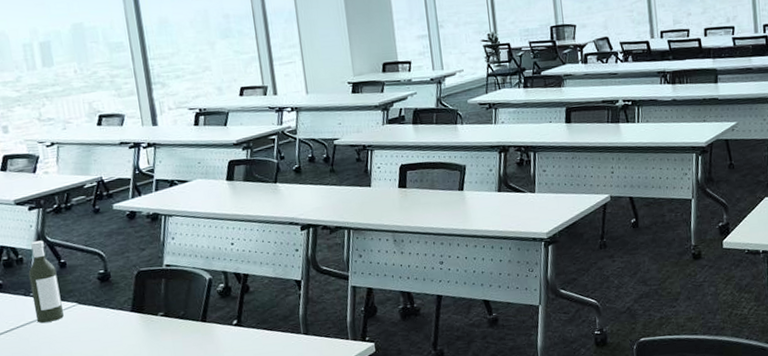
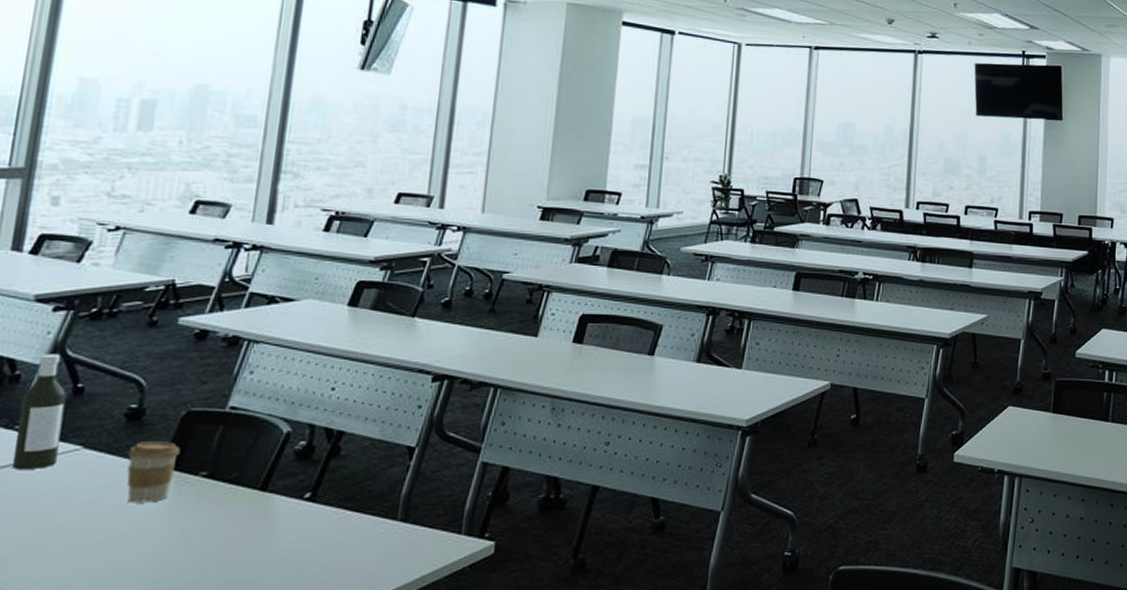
coffee cup: none [107,294,143,339] -> present [127,441,181,503]

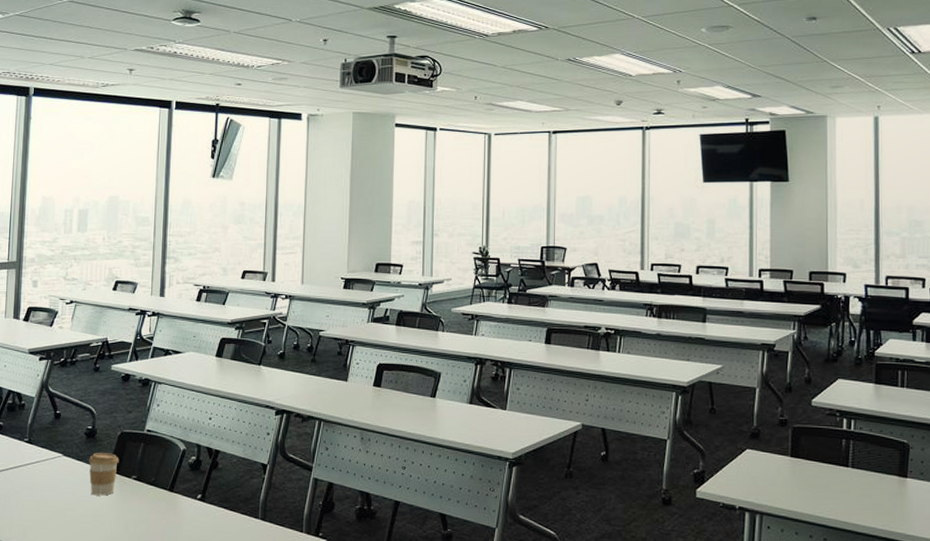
bottle: present [11,354,67,469] -> none [24,390,51,469]

